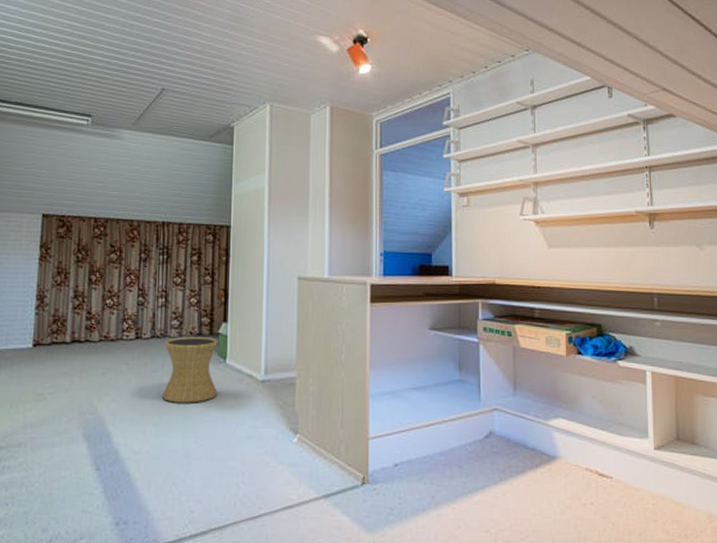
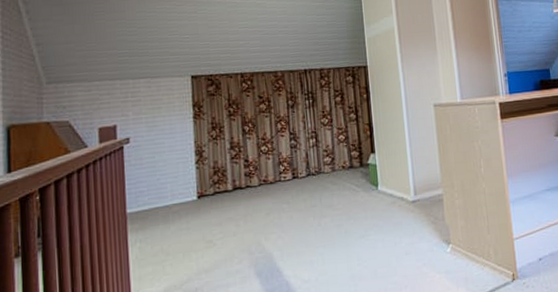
side table: present [162,337,218,403] -> none [320,168,374,232]

